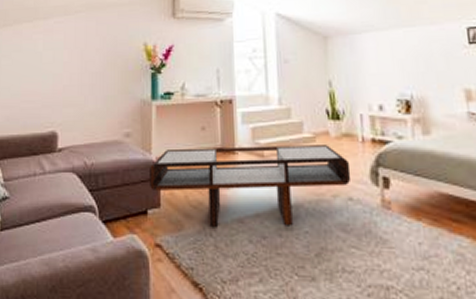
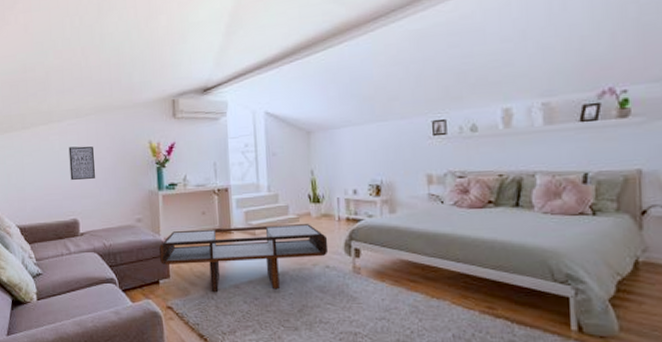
wall art: none [52,47,81,85] -> present [68,146,95,180]

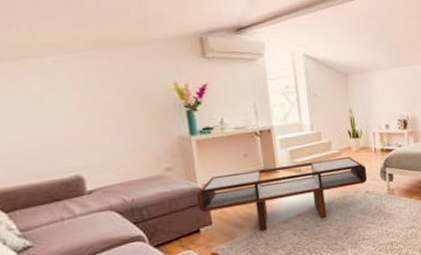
wall art: present [68,146,95,180] -> none [56,88,103,130]

